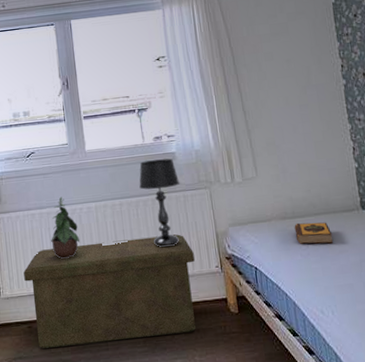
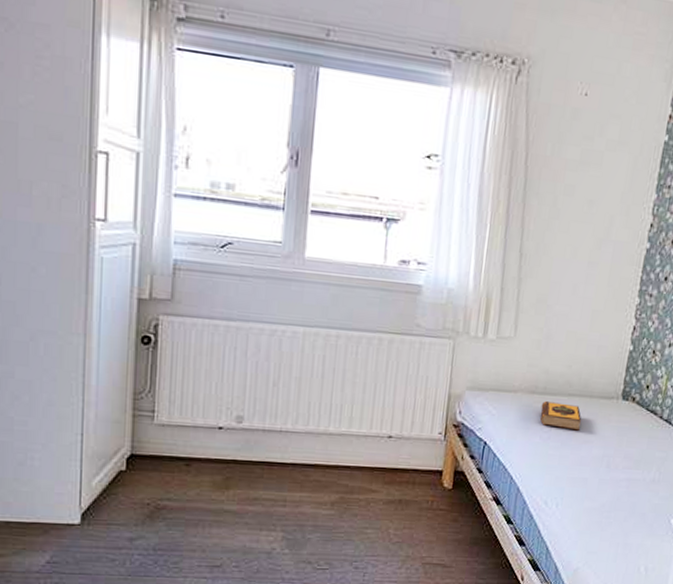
storage bench: present [23,234,196,349] -> none [190,373,416,502]
potted plant: present [51,196,80,259] -> none [235,310,275,390]
table lamp: present [139,158,179,248] -> none [366,288,419,401]

